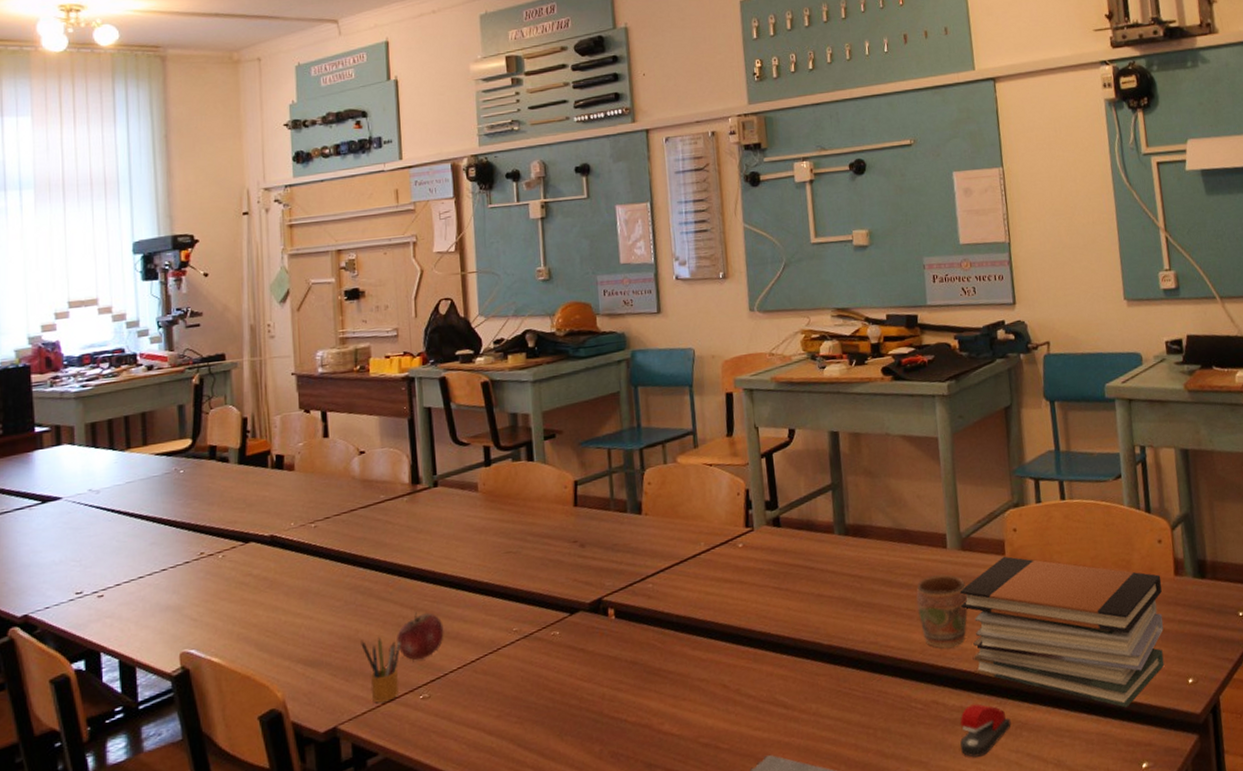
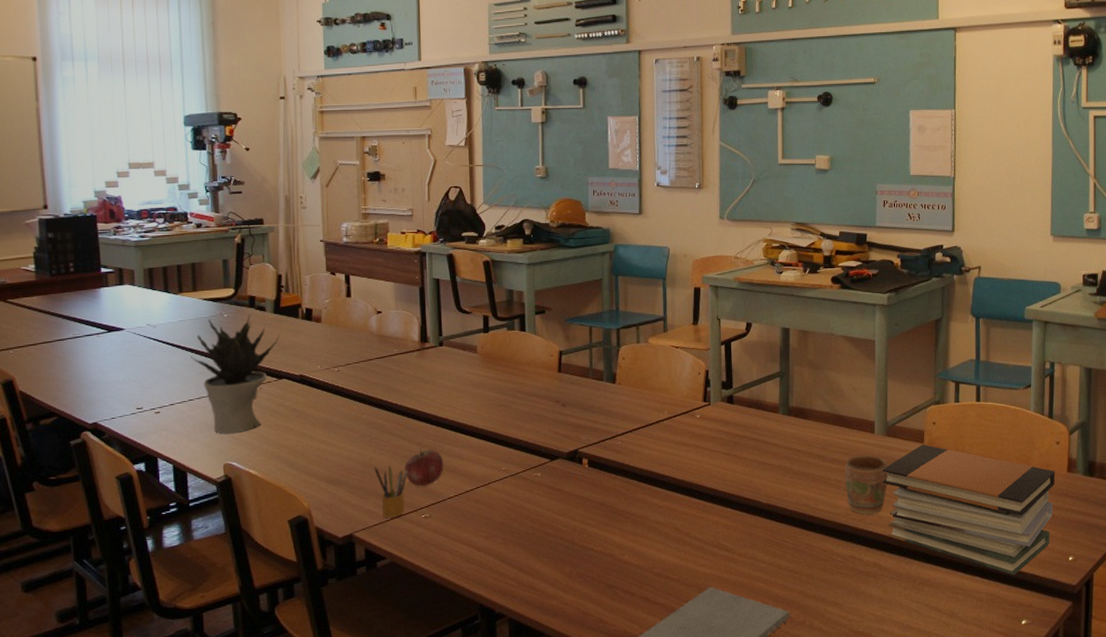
potted plant: none [140,467,246,616] -> present [191,314,280,434]
stapler: present [960,703,1011,757] -> none [871,561,915,604]

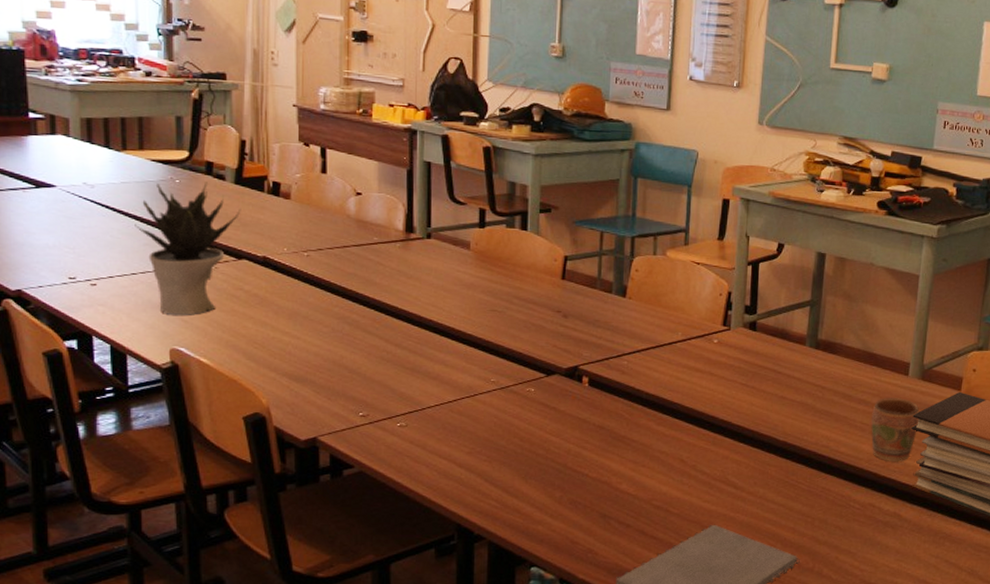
pencil box: present [374,465,408,518] -> none [345,366,384,423]
apple: present [404,447,444,487] -> none [379,349,425,392]

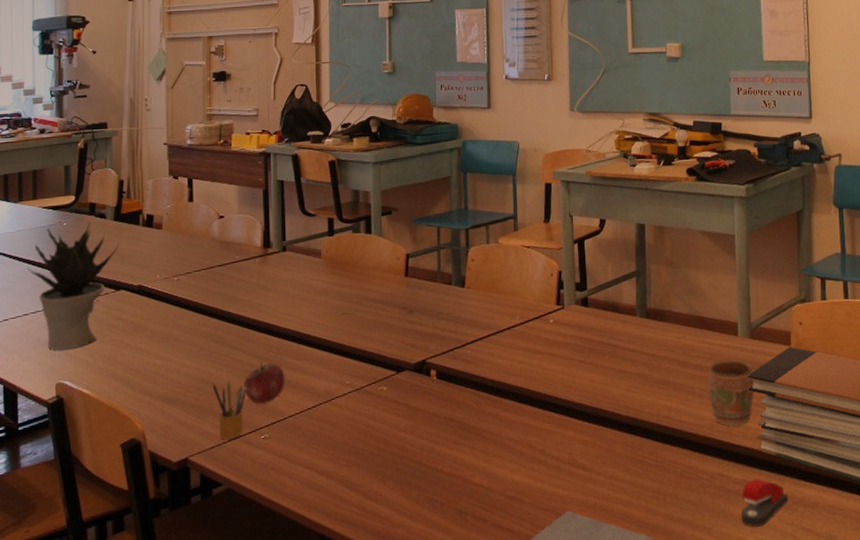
pencil box: none [345,366,384,423] -> present [212,381,248,440]
apple: none [379,349,425,392] -> present [244,361,285,404]
stapler: none [887,512,937,556] -> present [741,478,789,527]

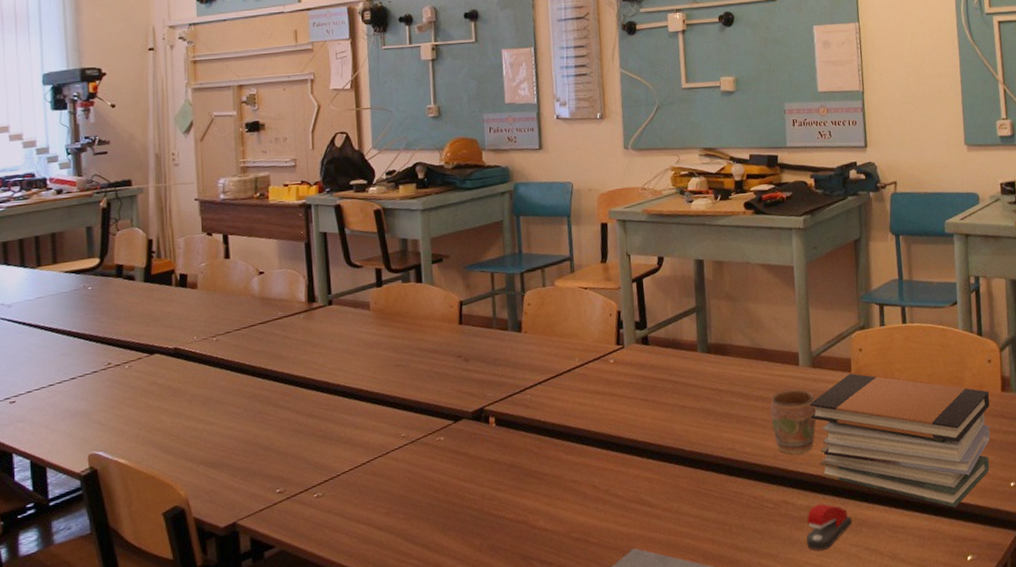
potted plant: present [28,222,120,350] -> none [51,284,152,420]
pencil box: present [212,381,248,440] -> none [259,441,297,501]
apple: present [244,361,285,404] -> none [293,418,337,463]

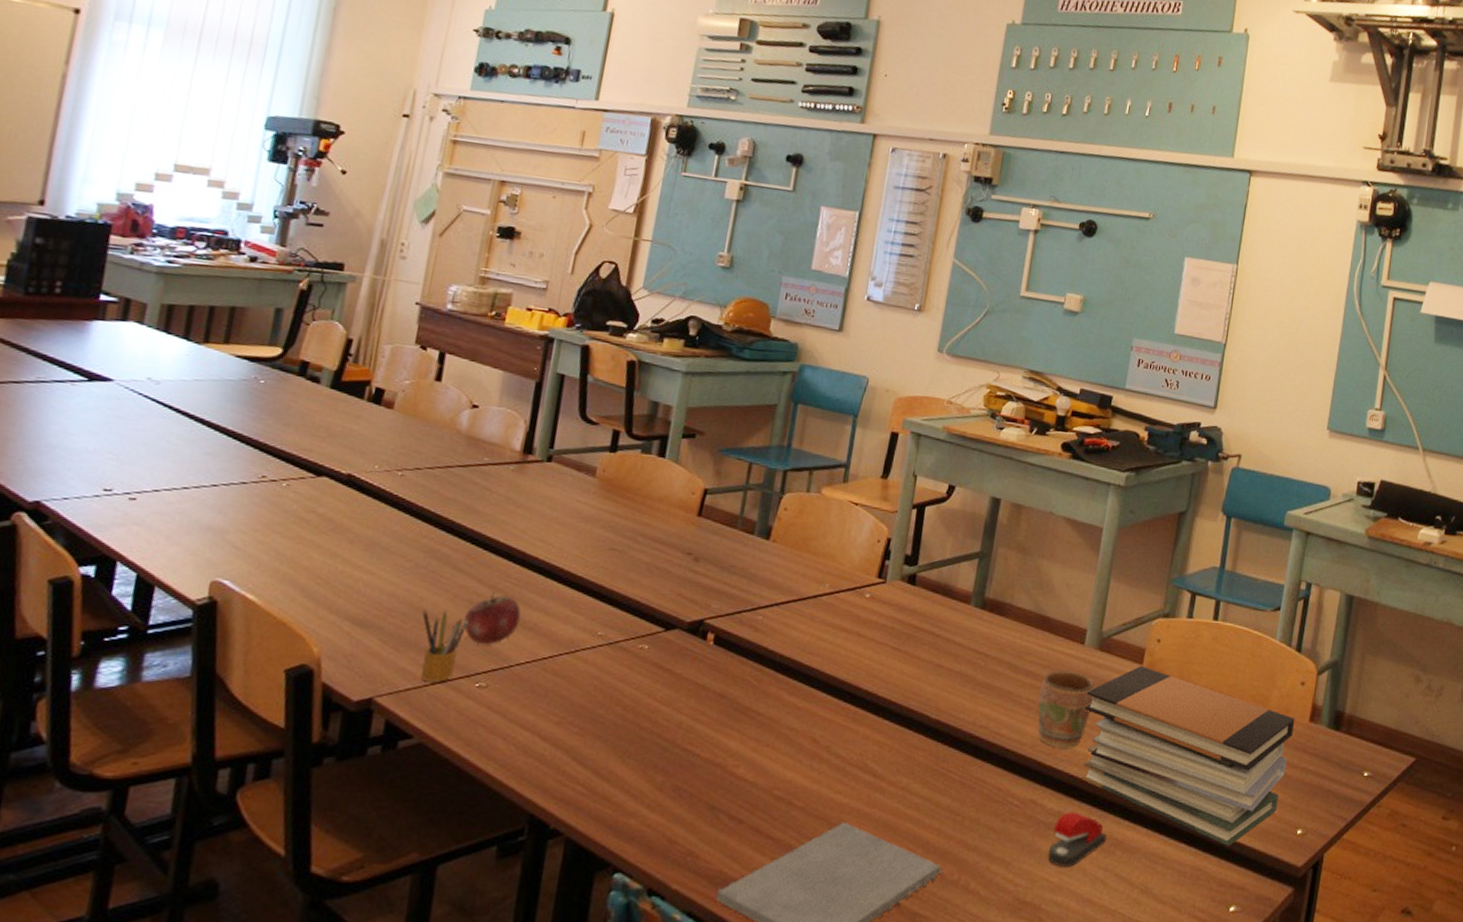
pencil box: none [259,441,297,501] -> present [421,609,469,682]
apple: none [293,418,337,463] -> present [464,592,522,645]

